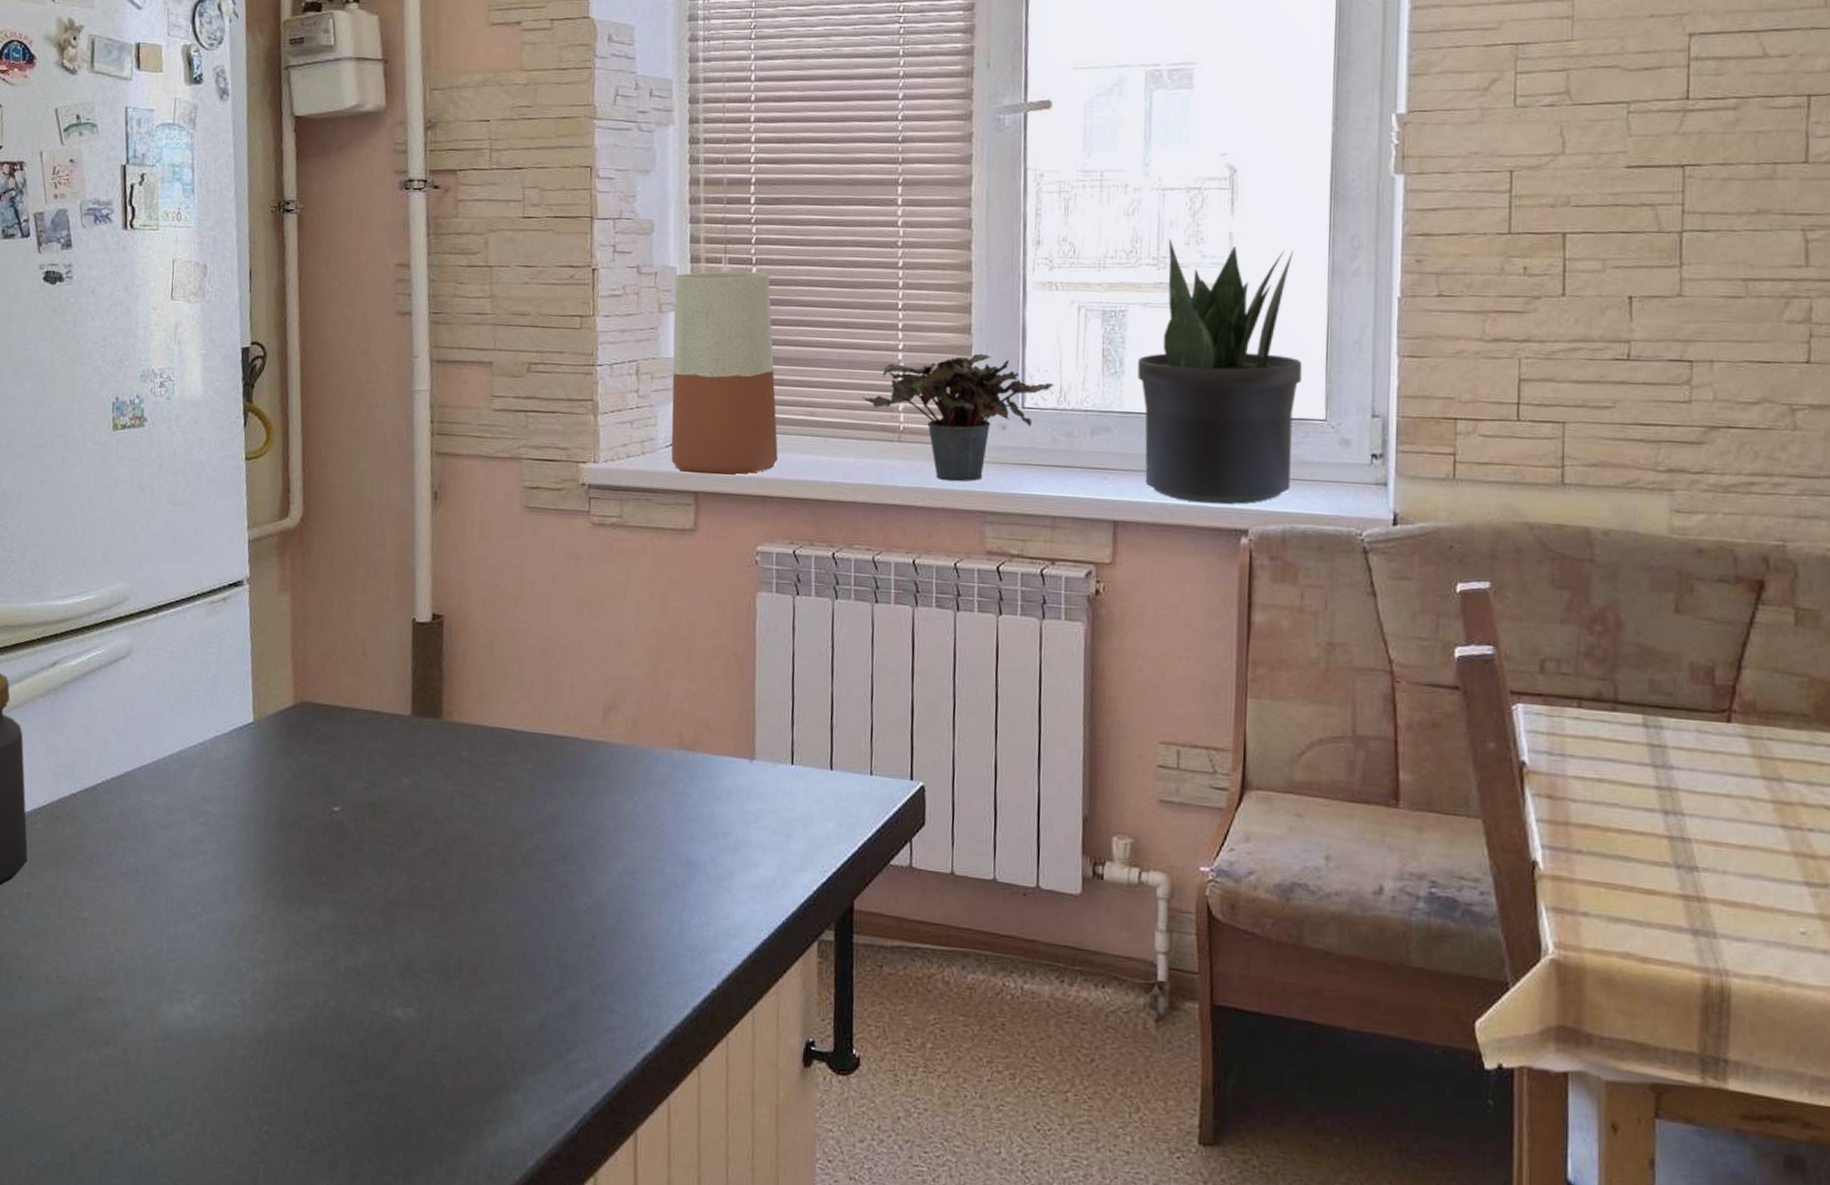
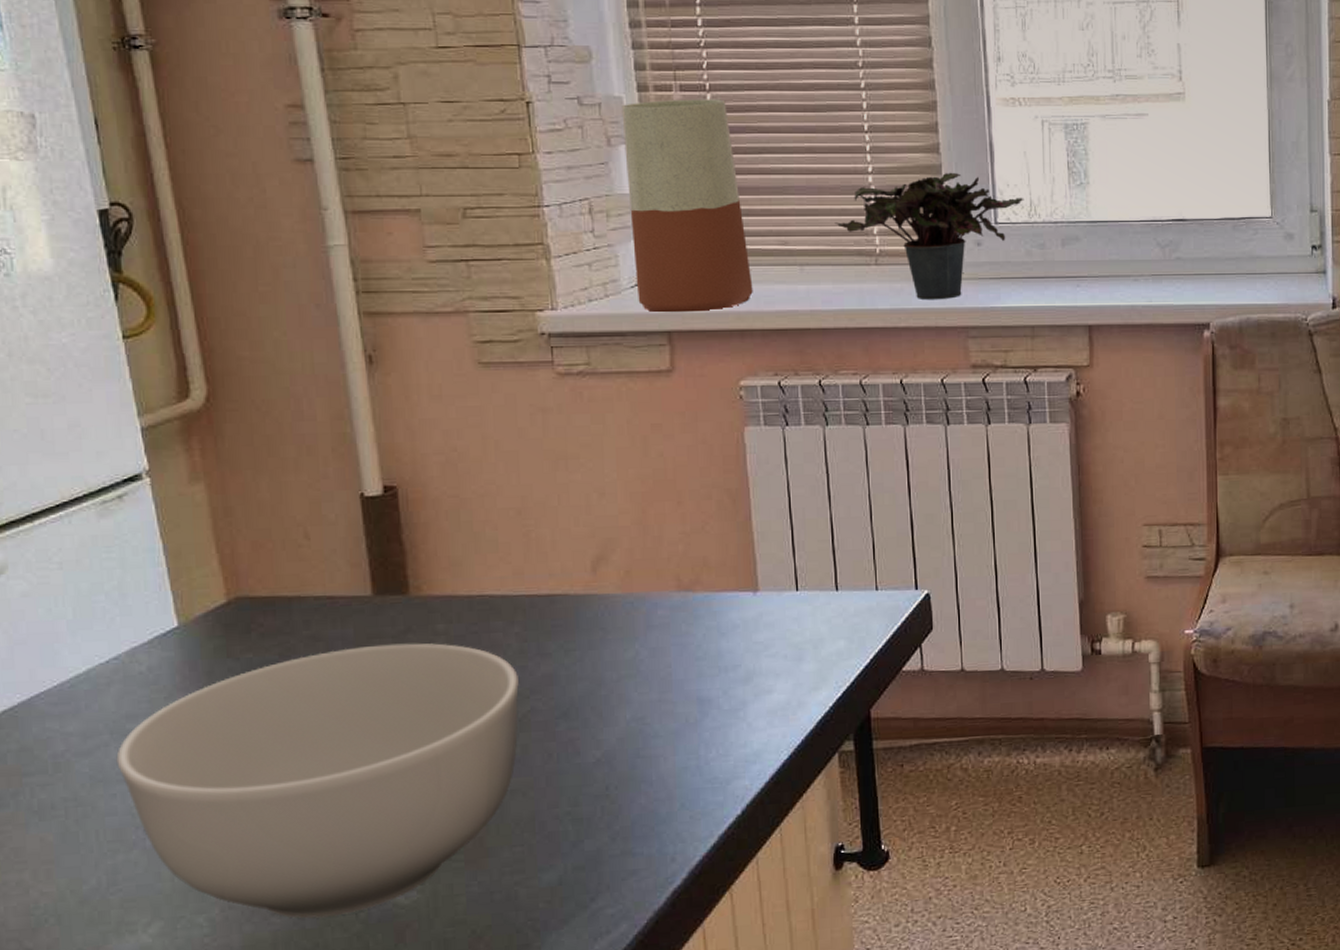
bowl: none [189,762,526,1020] -> present [116,643,519,919]
planter: present [1137,239,1302,504] -> none [1101,52,1249,302]

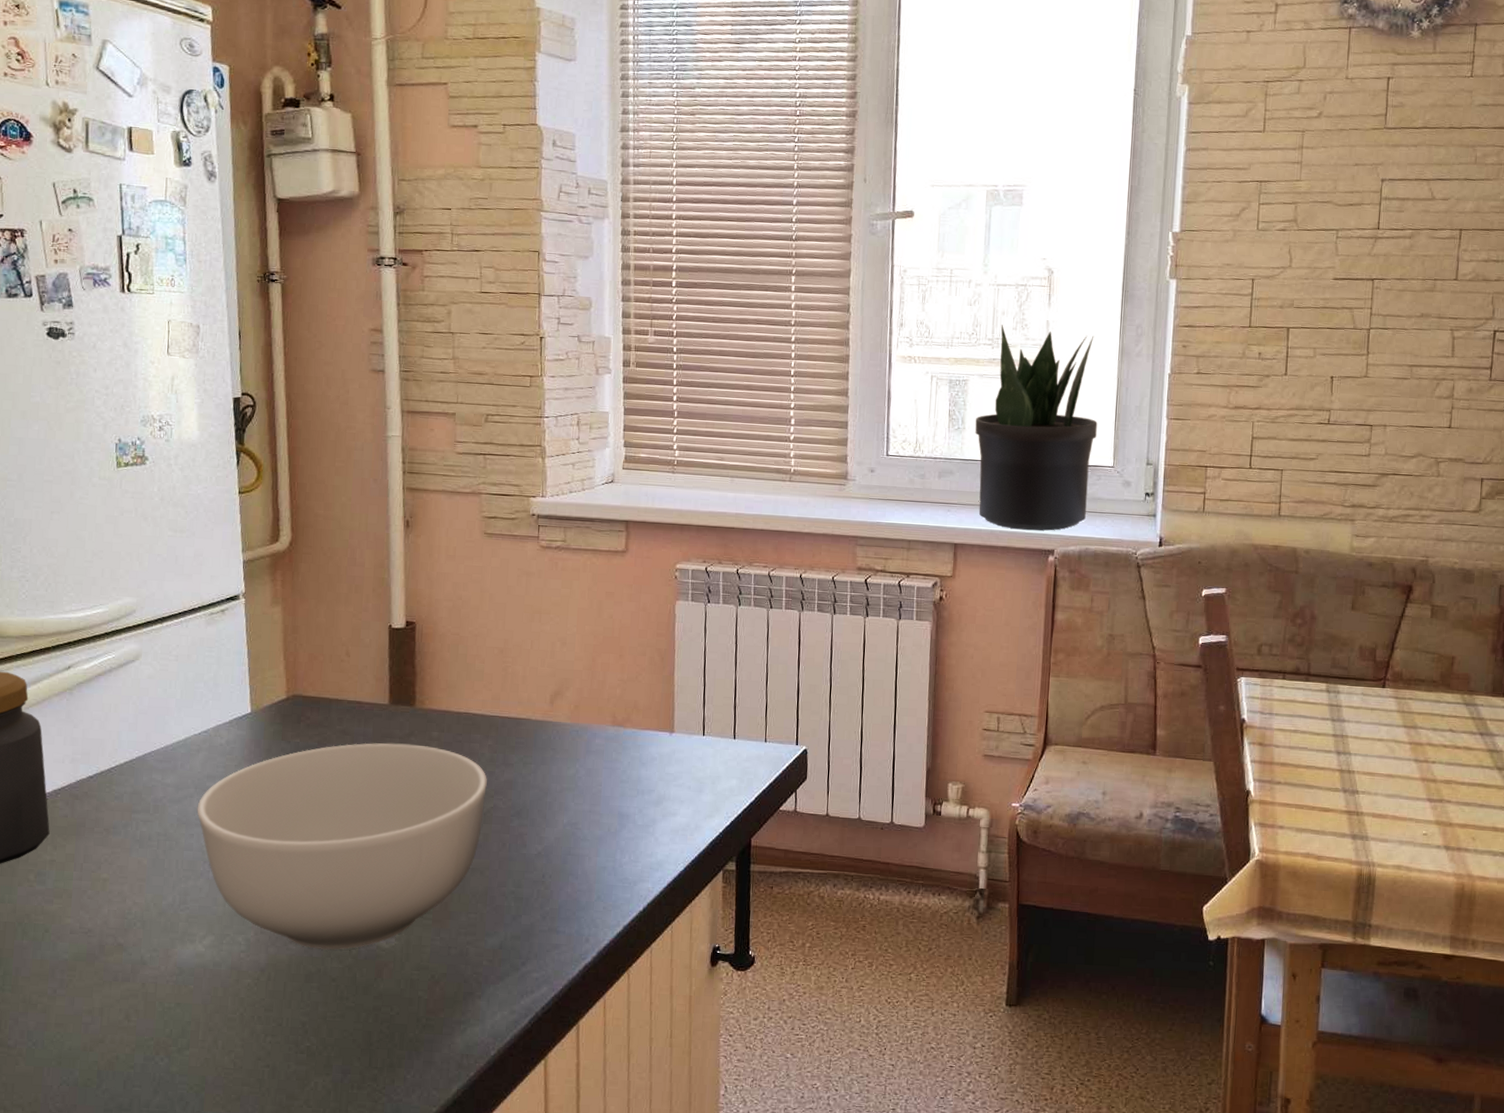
vase: present [621,99,753,313] -> none [606,342,694,508]
potted plant: present [834,172,1025,301] -> none [761,412,912,513]
planter: none [1101,52,1249,302] -> present [975,325,1097,531]

